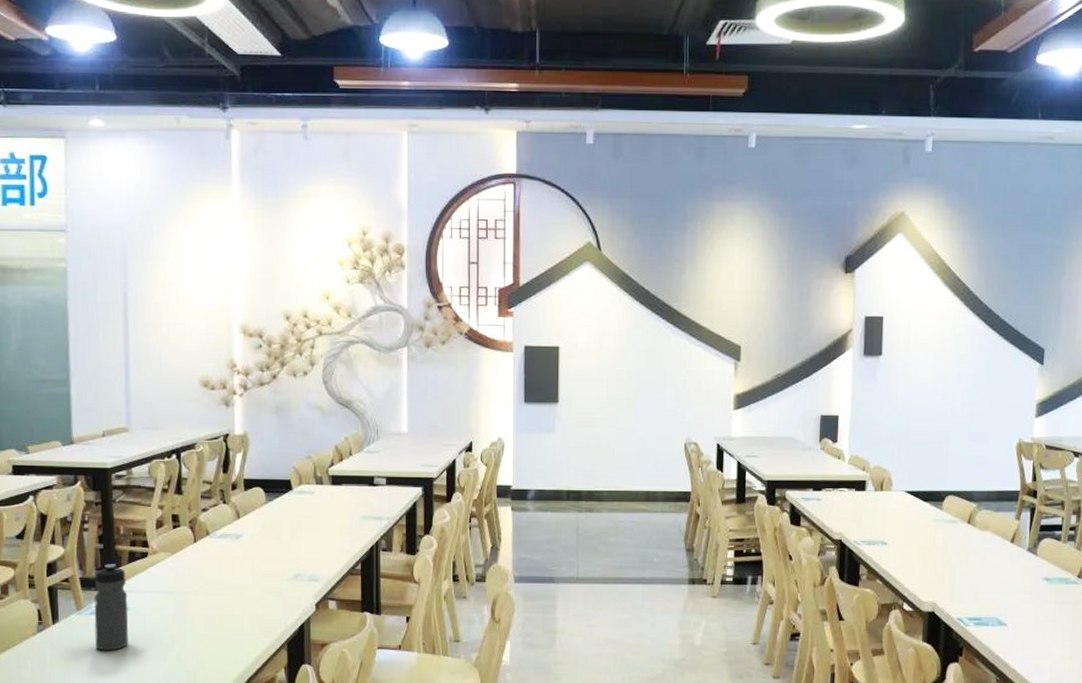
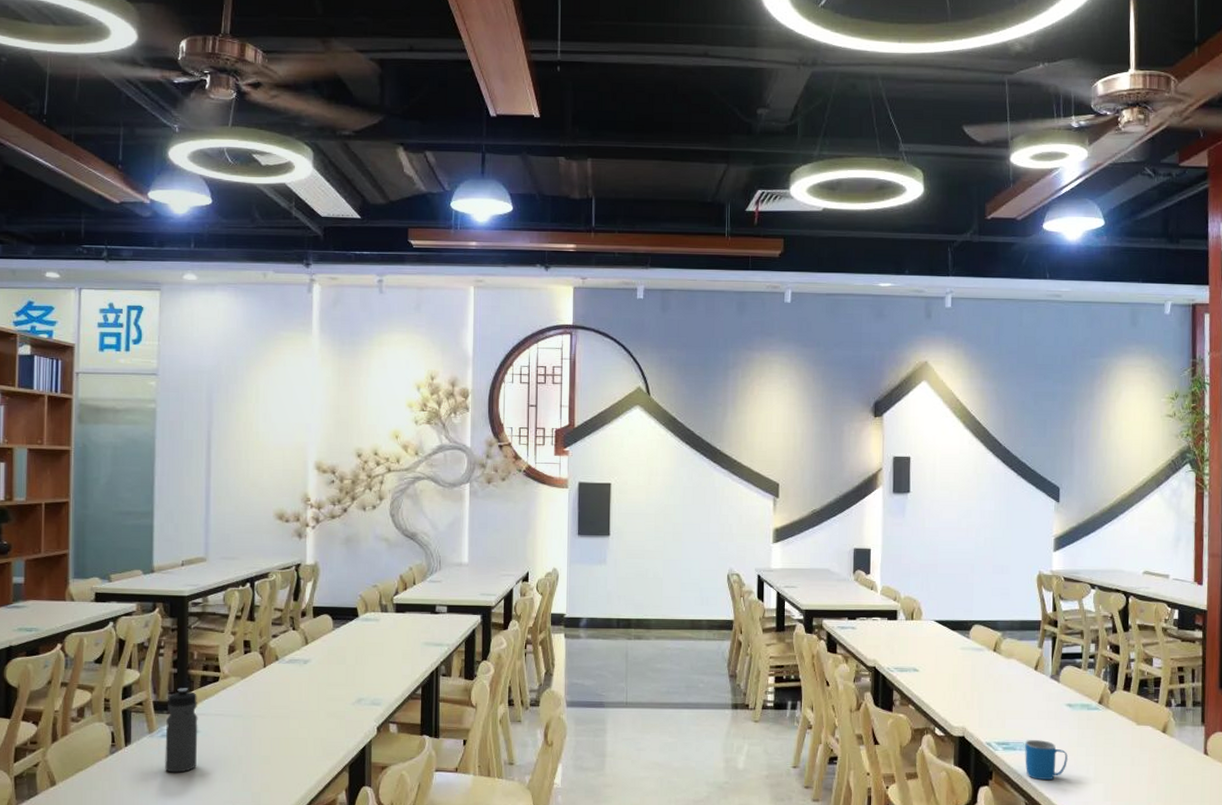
mug: none [997,615,1043,657] -> present [1025,740,1068,781]

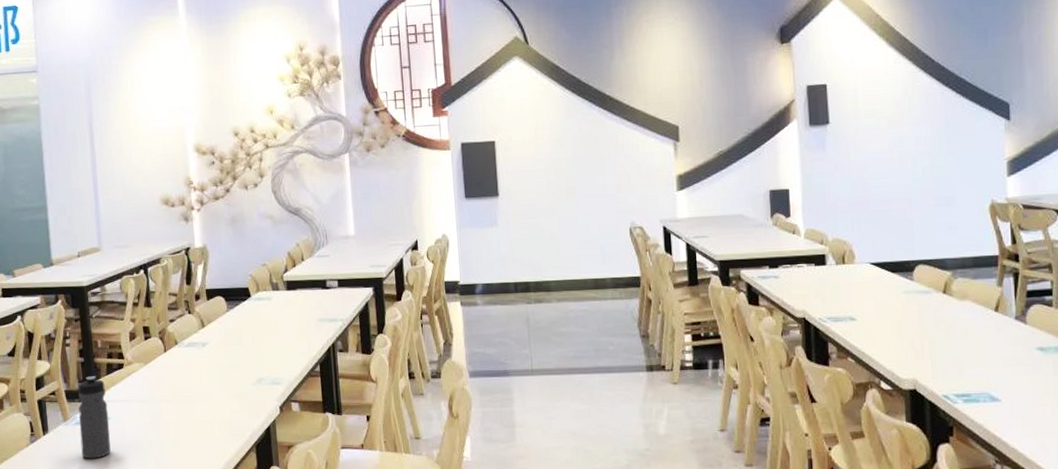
mug: present [1025,740,1068,781] -> none [990,390,1044,435]

